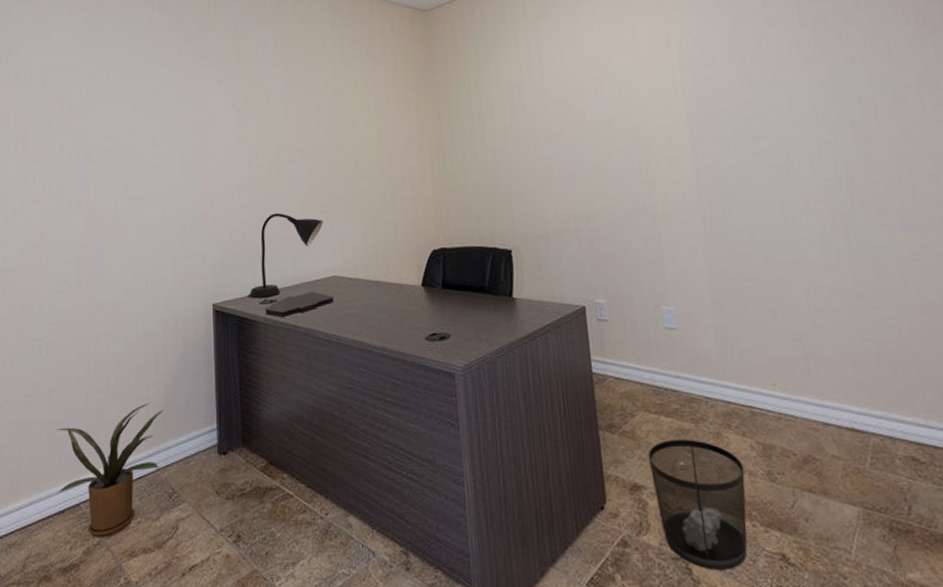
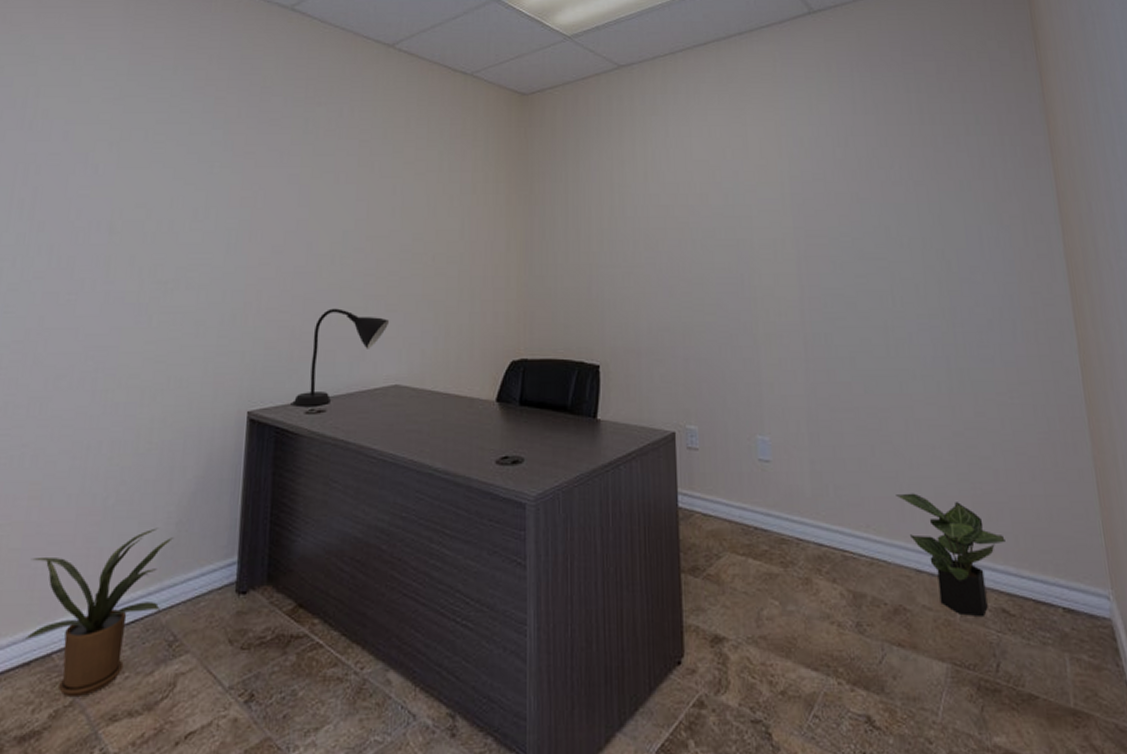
papers: present [264,292,334,318] -> none [309,402,394,431]
waste bin: present [647,438,748,570] -> none [732,584,833,734]
potted plant: none [800,353,913,464] -> present [896,493,1005,616]

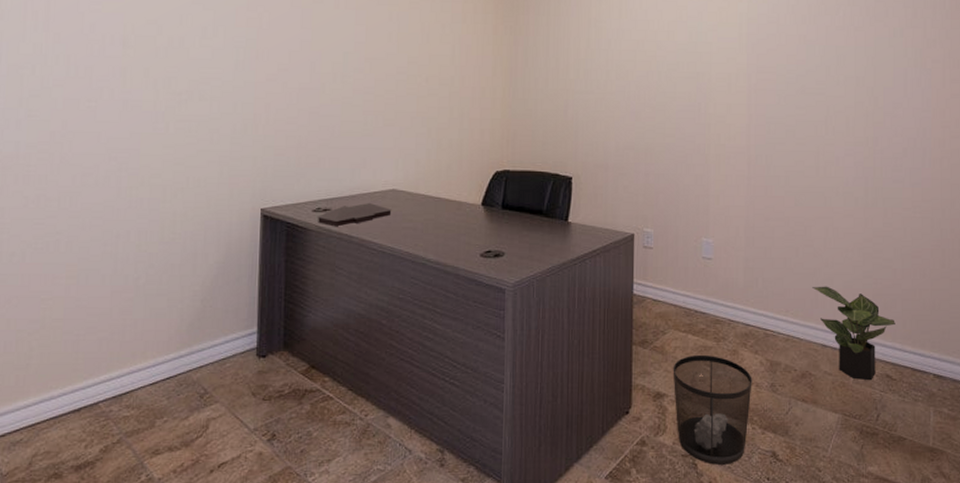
house plant: present [25,528,175,696] -> none [73,303,201,435]
desk lamp: present [291,308,390,408] -> none [299,121,388,207]
papers: none [309,402,394,431] -> present [317,203,392,227]
waste bin: none [732,584,833,734] -> present [673,354,752,465]

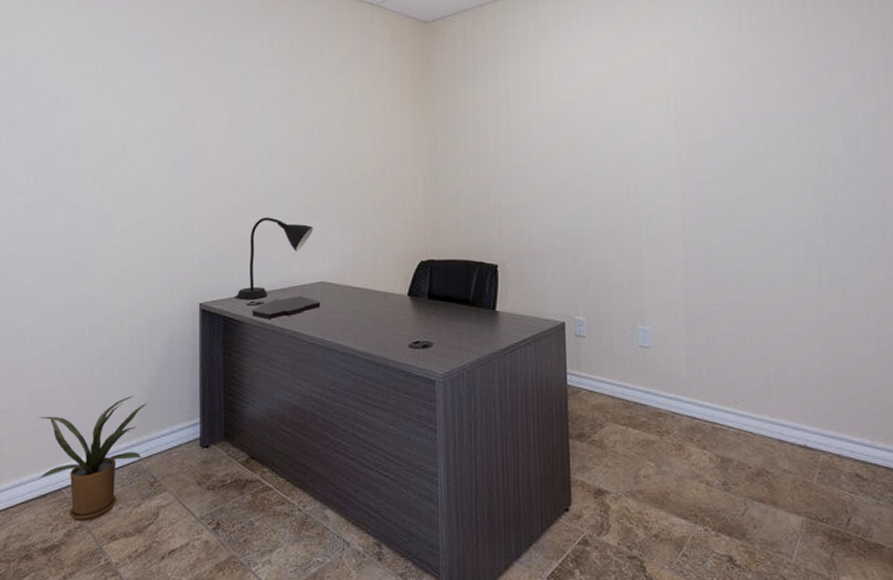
house plant: none [73,303,201,435] -> present [38,395,148,521]
desk lamp: none [299,121,388,207] -> present [234,217,314,300]
waste bin: present [673,354,752,465] -> none [613,449,702,569]
potted plant: present [812,286,895,380] -> none [764,375,863,479]

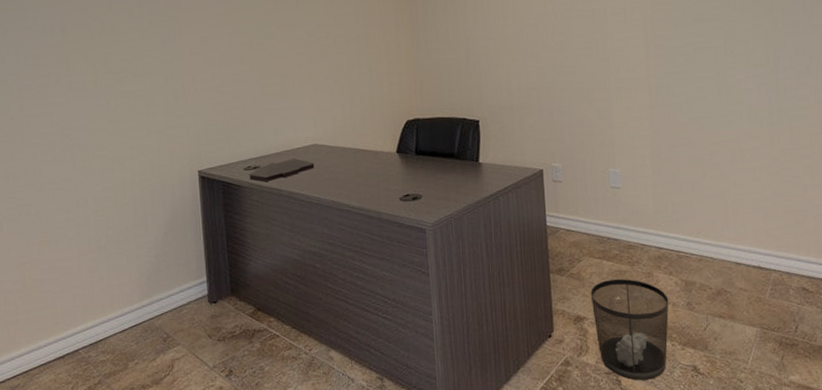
house plant: present [38,395,148,521] -> none [50,259,156,378]
desk lamp: present [234,217,314,300] -> none [231,86,304,166]
waste bin: none [613,449,702,569] -> present [590,278,669,381]

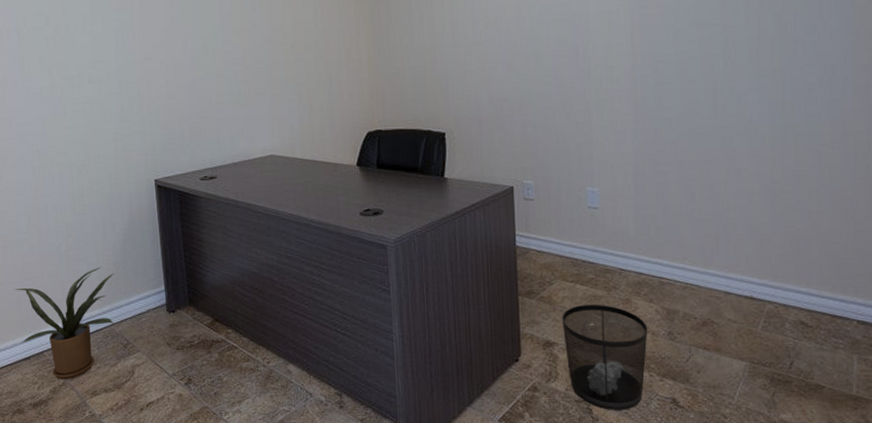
house plant: none [50,259,156,378] -> present [14,267,115,379]
papers: present [248,158,315,183] -> none [205,169,272,193]

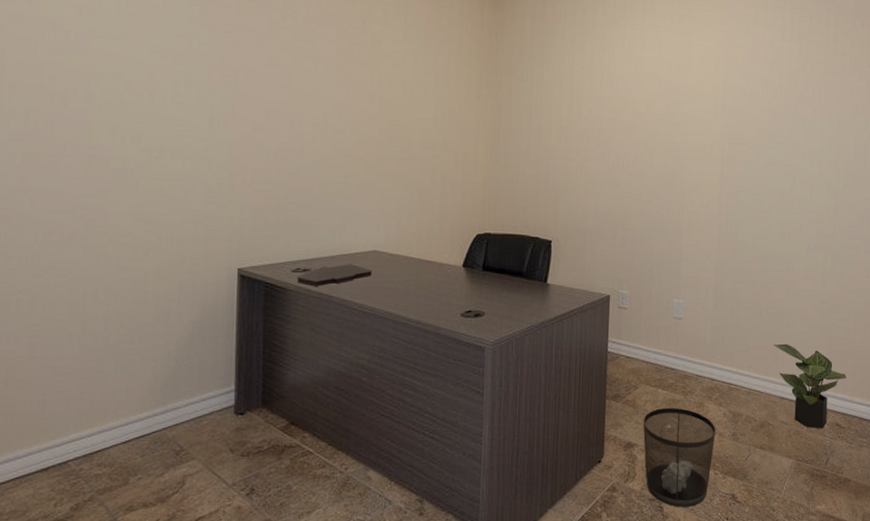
house plant: present [14,267,115,379] -> none [38,362,175,493]
papers: none [205,169,272,193] -> present [296,264,373,287]
potted plant: none [712,231,811,327] -> present [773,343,846,428]

